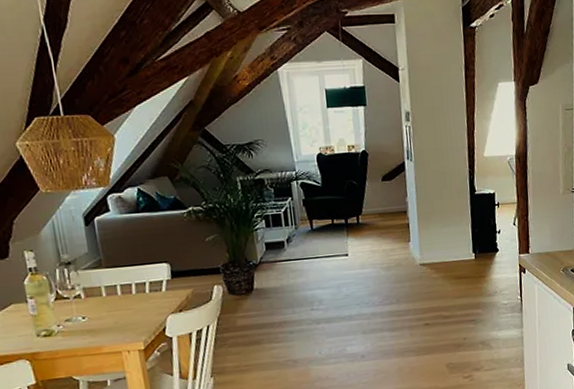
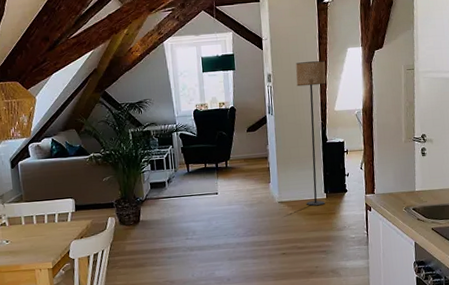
floor lamp: none [438,97,474,268] -> present [295,61,326,206]

